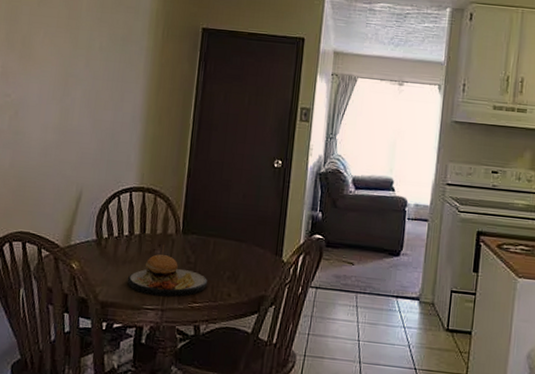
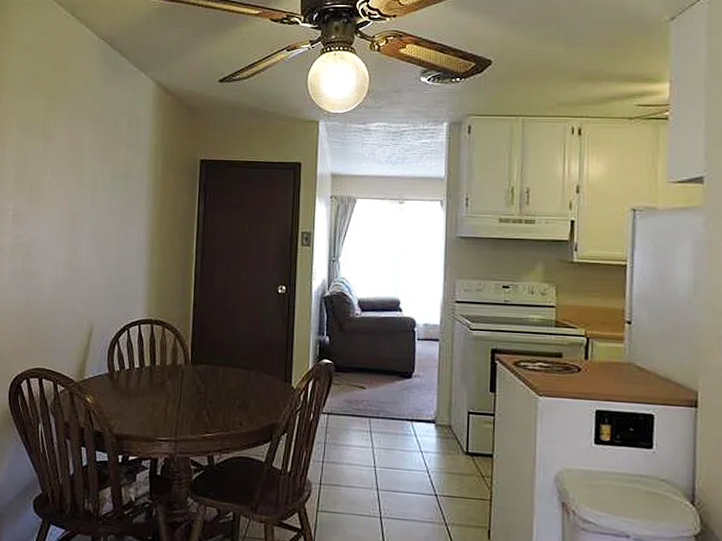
plate: present [127,244,207,297] -> none [140,375,218,428]

